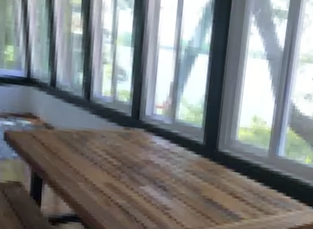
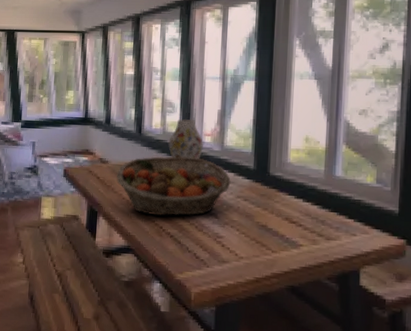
fruit basket: none [63,125,181,187] -> present [117,156,231,216]
vase: none [118,88,155,131] -> present [168,119,203,159]

